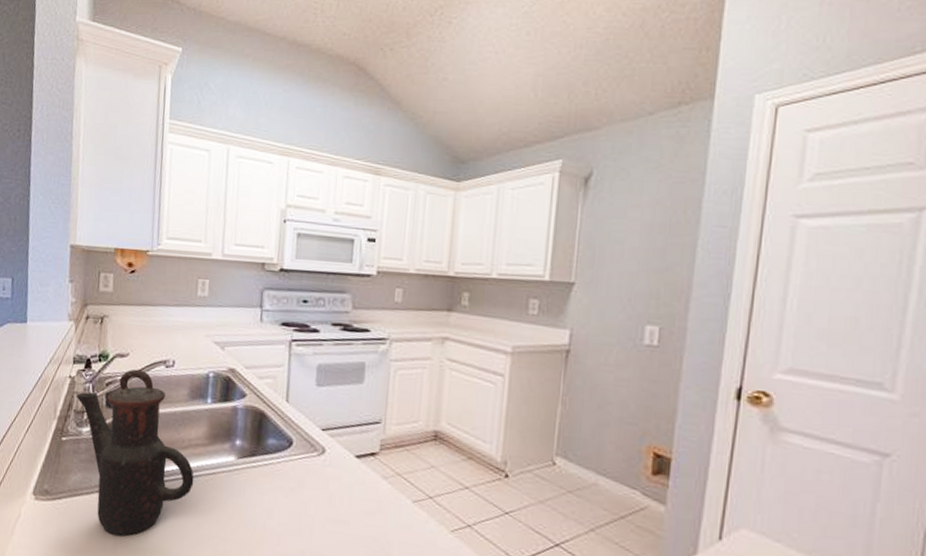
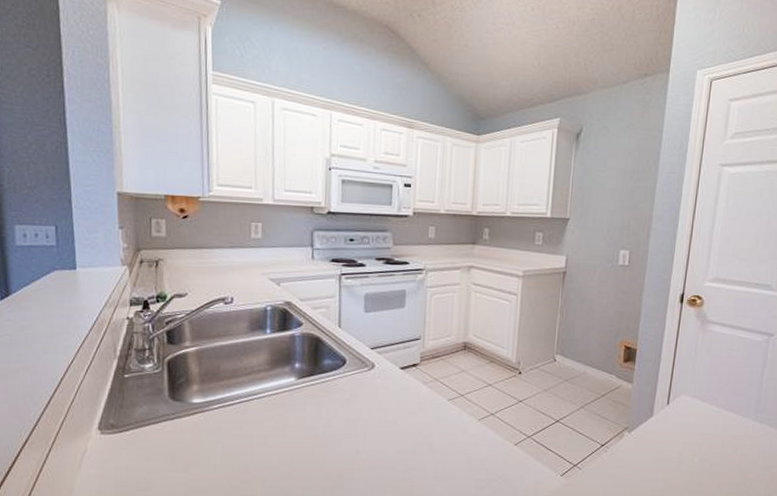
teapot: present [76,369,194,537] -> none [136,307,258,457]

